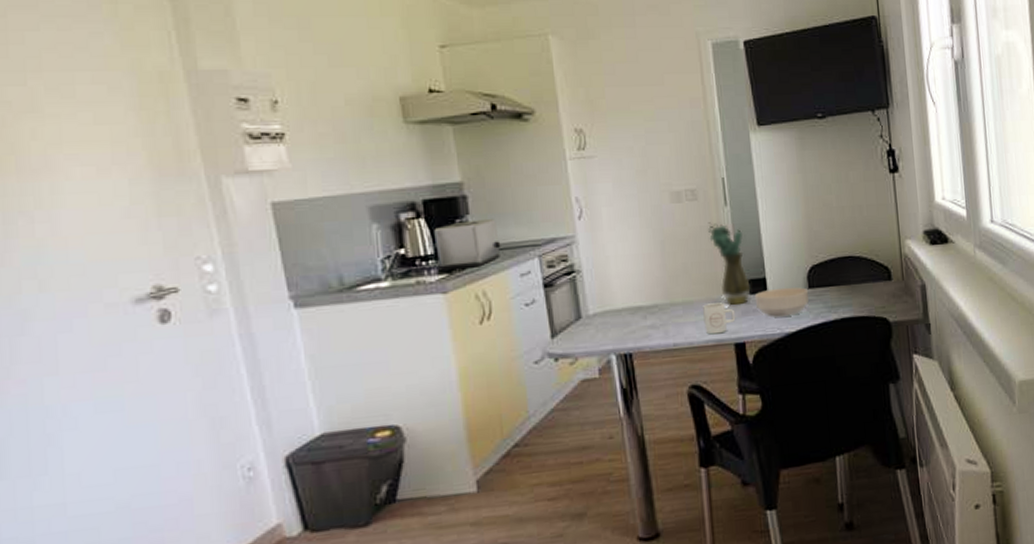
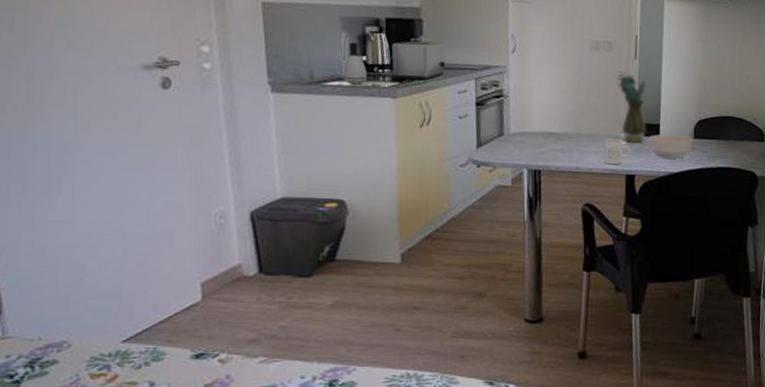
soap dispenser: none [378,234,410,285] -> present [342,43,368,85]

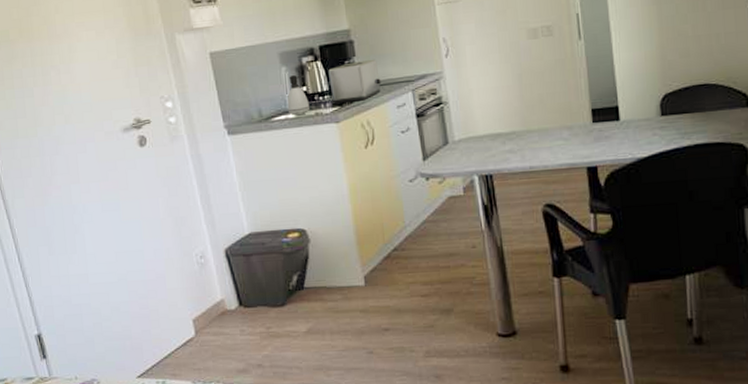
mug: present [603,138,631,165] -> none [557,129,589,159]
vase: present [618,71,646,144] -> none [562,55,604,133]
bowl: present [648,134,694,159] -> none [607,114,662,143]

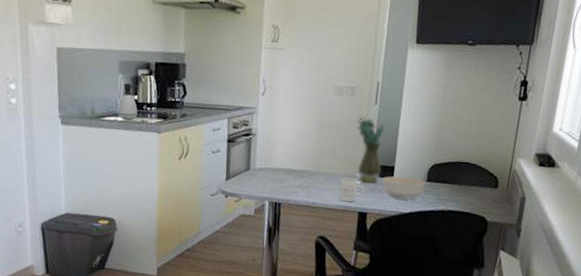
toaster: present [328,59,381,105] -> none [158,82,204,119]
mug: none [557,129,589,159] -> present [338,177,365,203]
vase: none [562,55,604,133] -> present [357,115,384,184]
bowl: none [607,114,662,143] -> present [381,176,427,200]

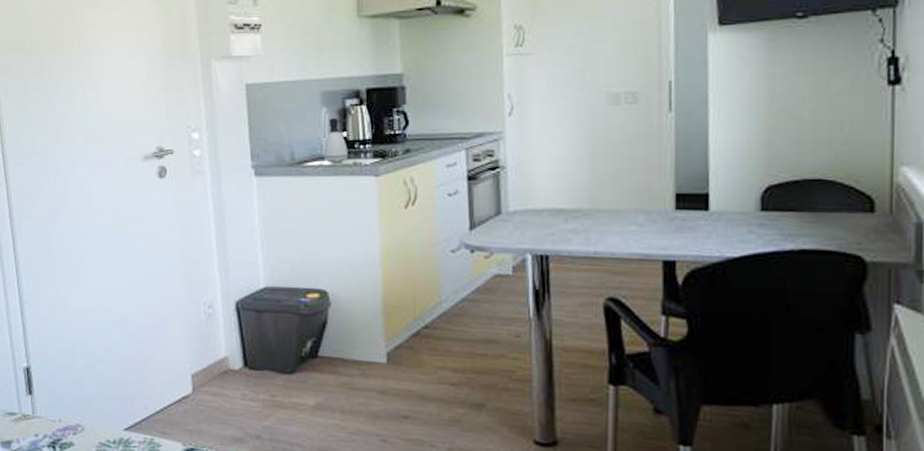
mug: present [338,177,365,203] -> none [630,214,668,248]
vase: present [357,115,384,184] -> none [646,128,689,221]
bowl: present [381,176,427,200] -> none [692,206,761,239]

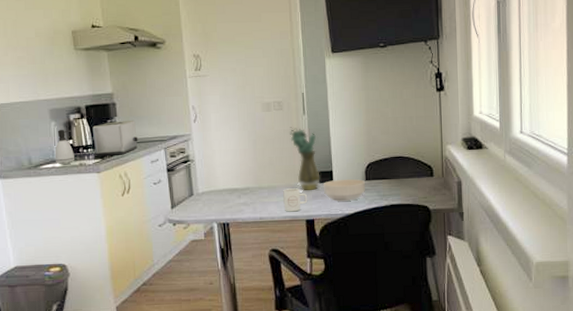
toaster: none [373,109,432,156] -> present [92,120,138,157]
mug: none [630,214,668,248] -> present [283,188,308,212]
vase: none [646,128,689,221] -> present [290,127,320,191]
bowl: none [692,206,761,239] -> present [323,178,366,201]

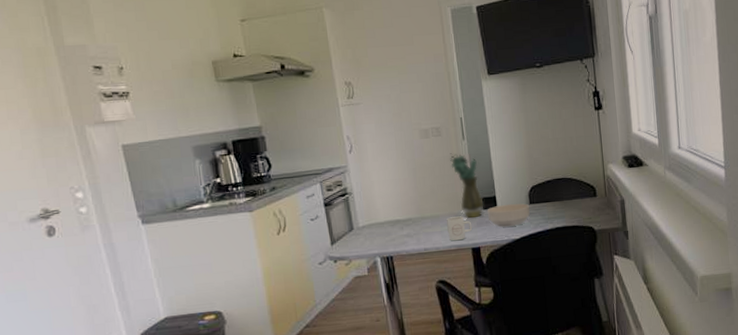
soap dispenser: present [54,130,75,165] -> none [201,167,225,206]
toaster: present [92,120,138,157] -> none [241,153,292,195]

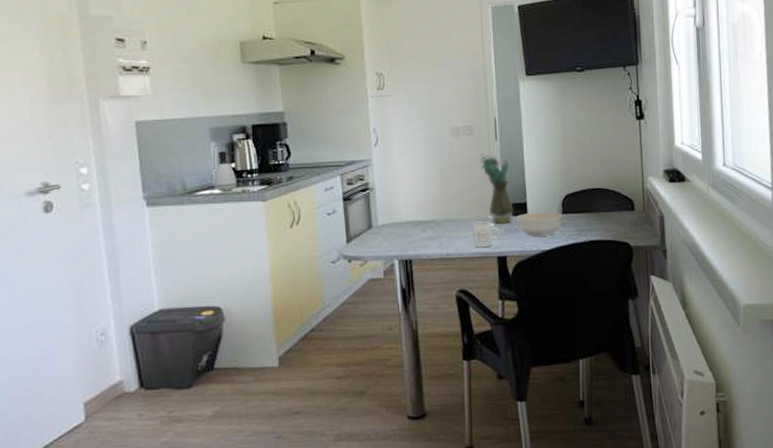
soap dispenser: none [201,167,225,206] -> present [213,151,238,192]

